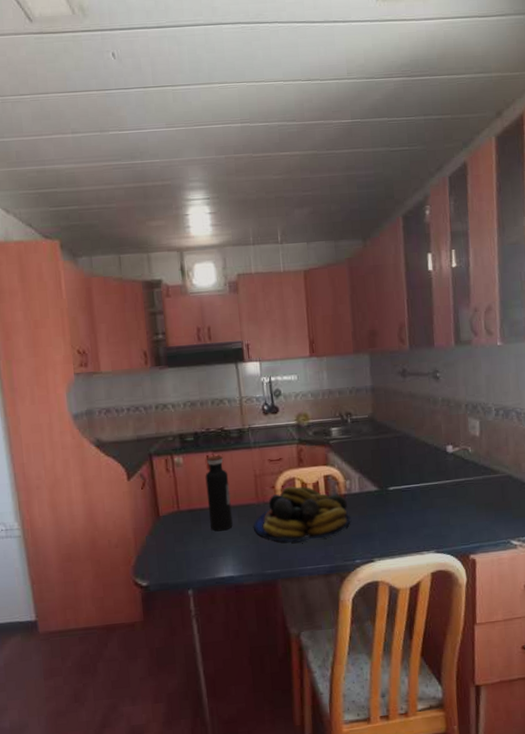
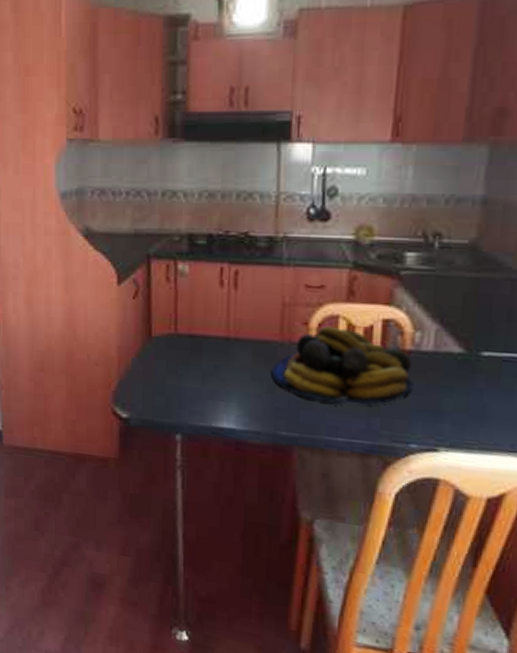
water bottle: present [205,455,233,532] -> none [214,269,247,370]

